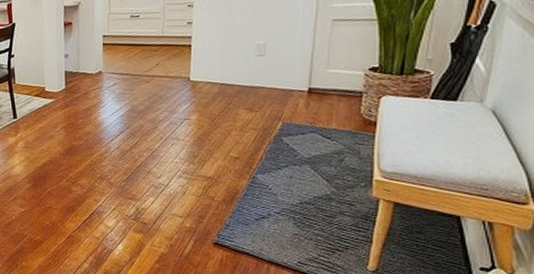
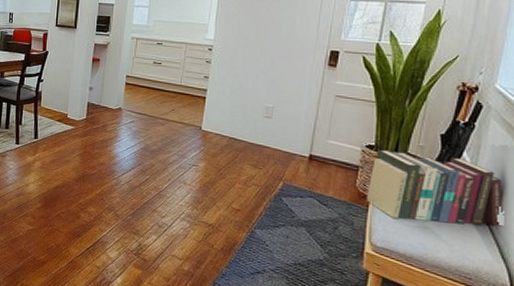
books: none [372,65,520,140] -> present [365,149,503,227]

